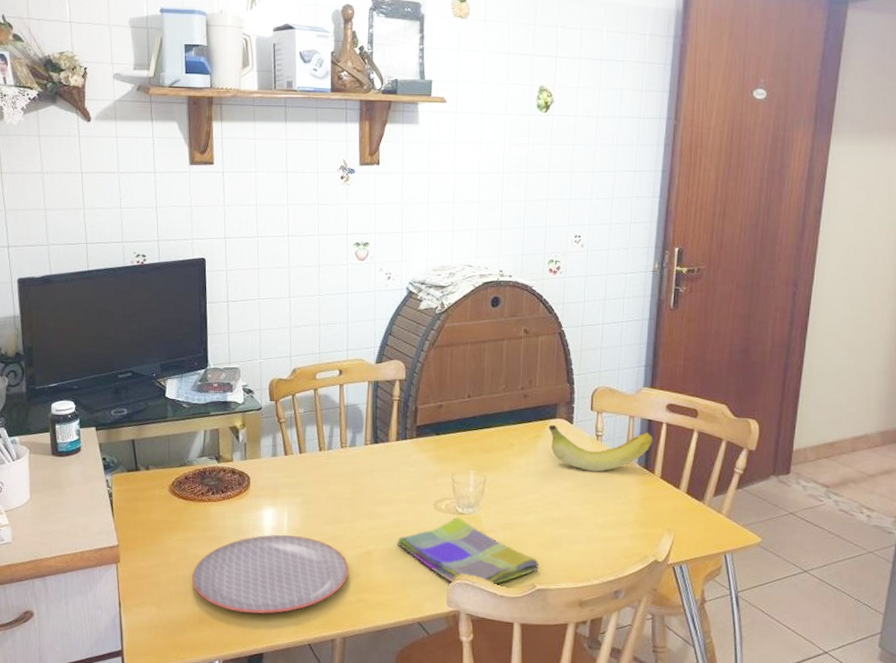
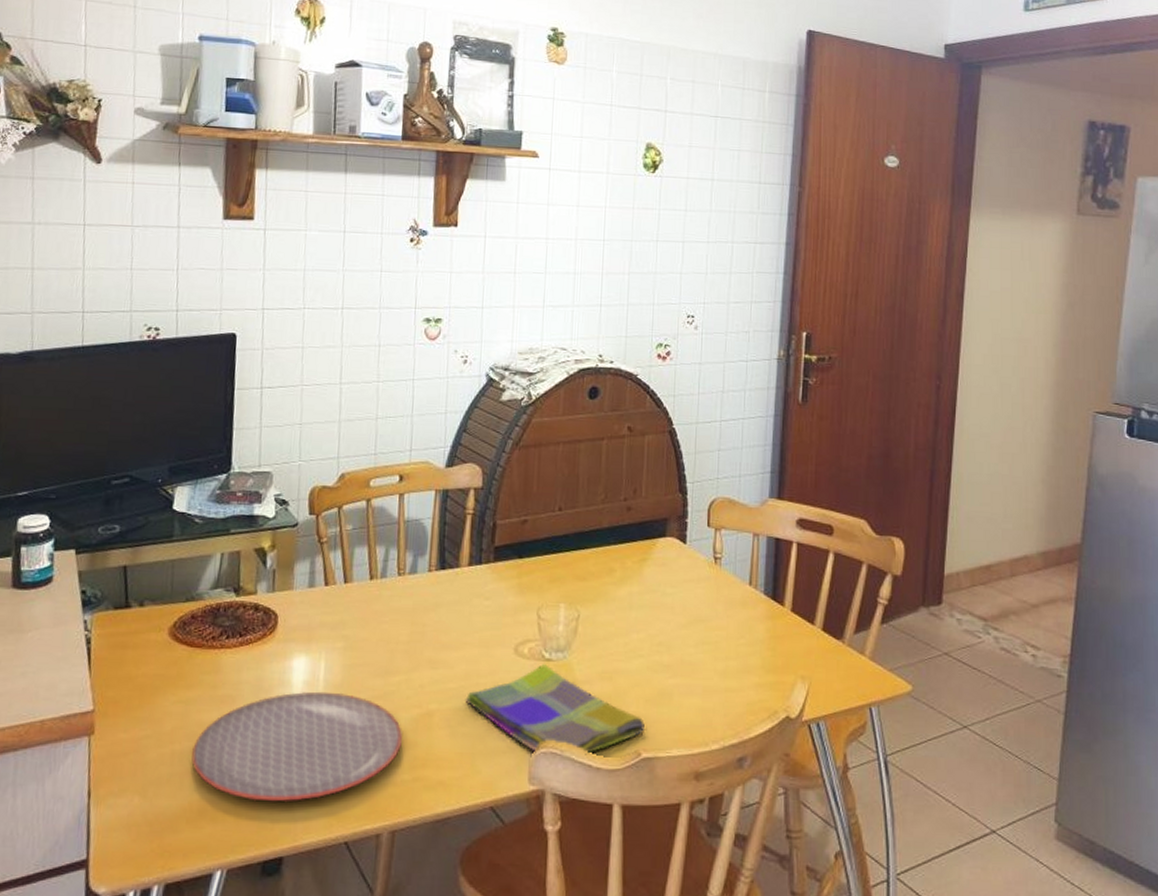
fruit: present [549,424,654,472] -> none [657,544,782,604]

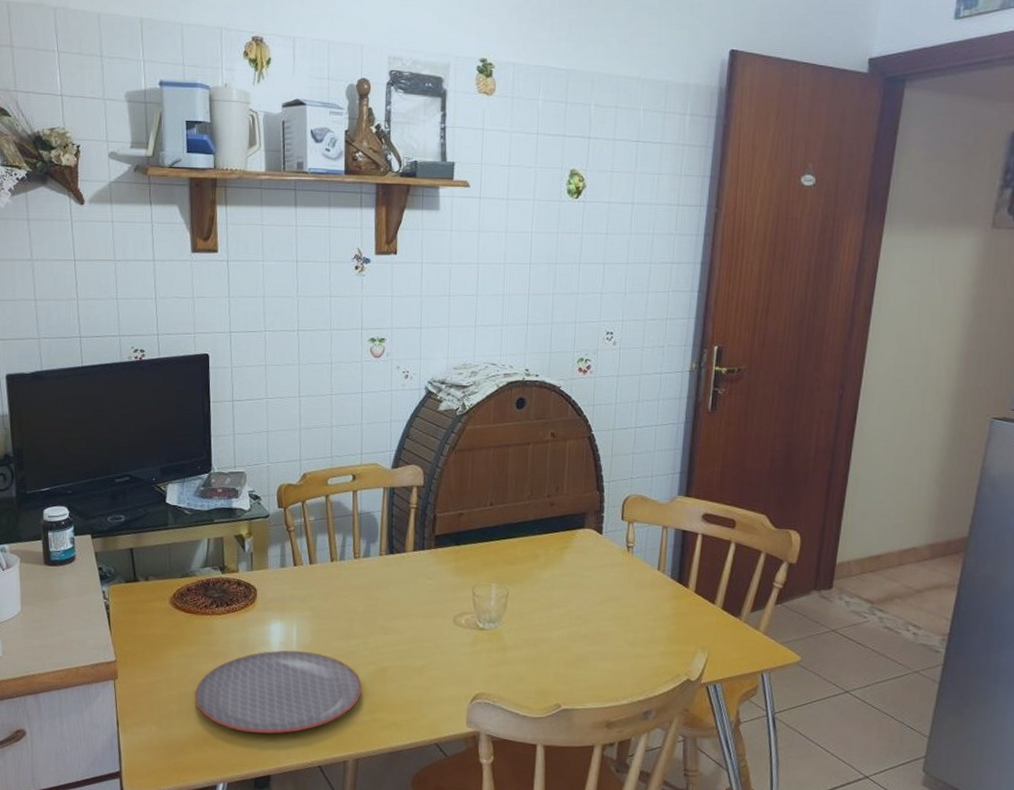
dish towel: present [465,664,645,755] -> none [412,632,564,706]

